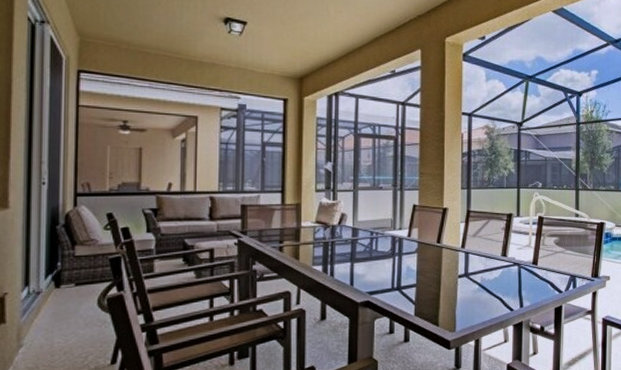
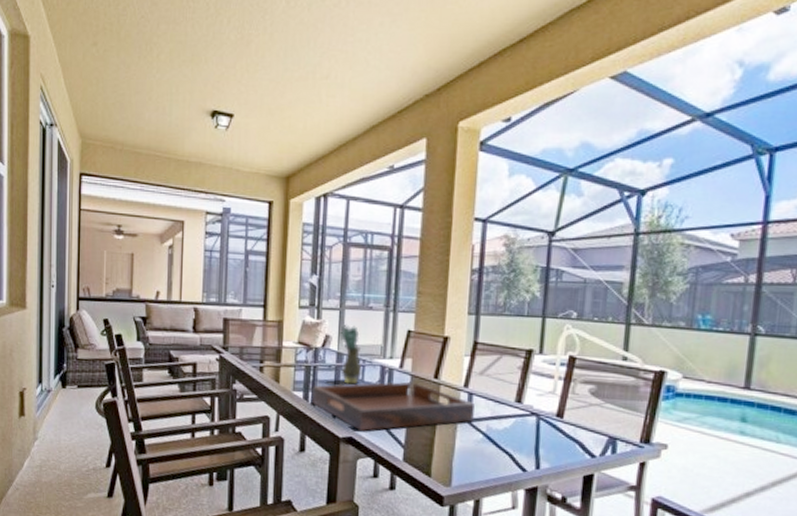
serving tray: none [330,248,471,294] -> present [311,381,475,431]
vase: none [354,201,376,255] -> present [340,322,362,385]

